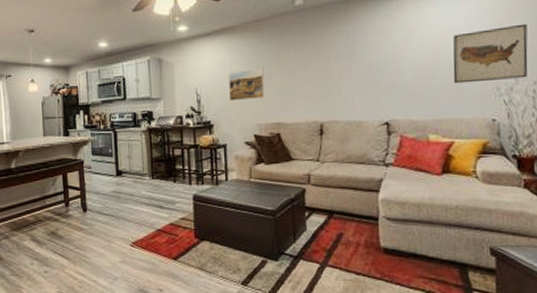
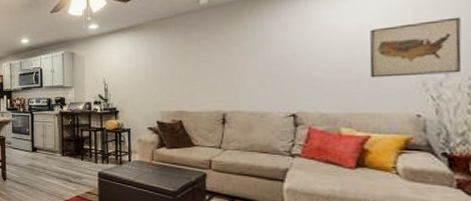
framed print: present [228,66,265,102] -> none [134,60,168,91]

